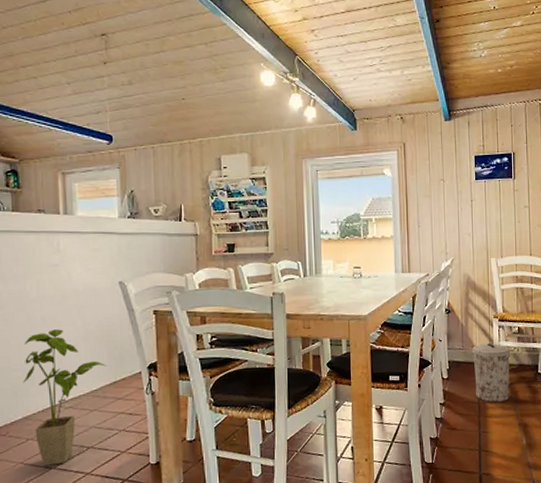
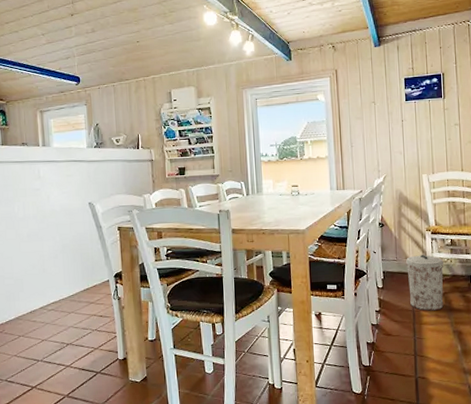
house plant: present [23,329,107,466] -> none [14,244,80,359]

